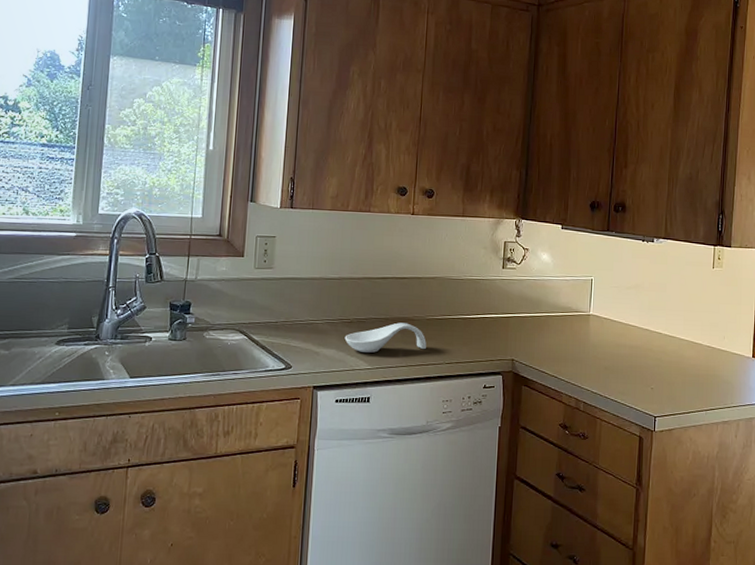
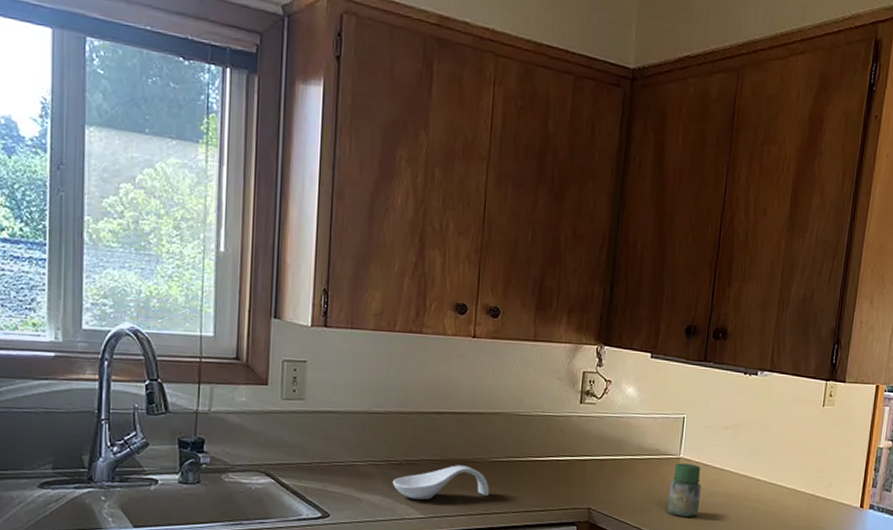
jar: none [581,319,610,367] -> present [668,463,701,517]

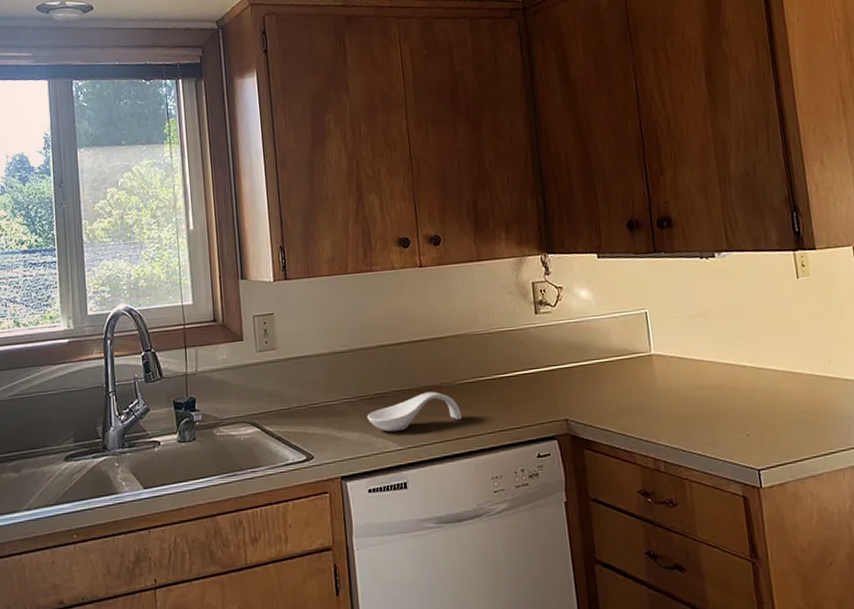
jar: present [668,463,701,517] -> none [647,359,686,417]

